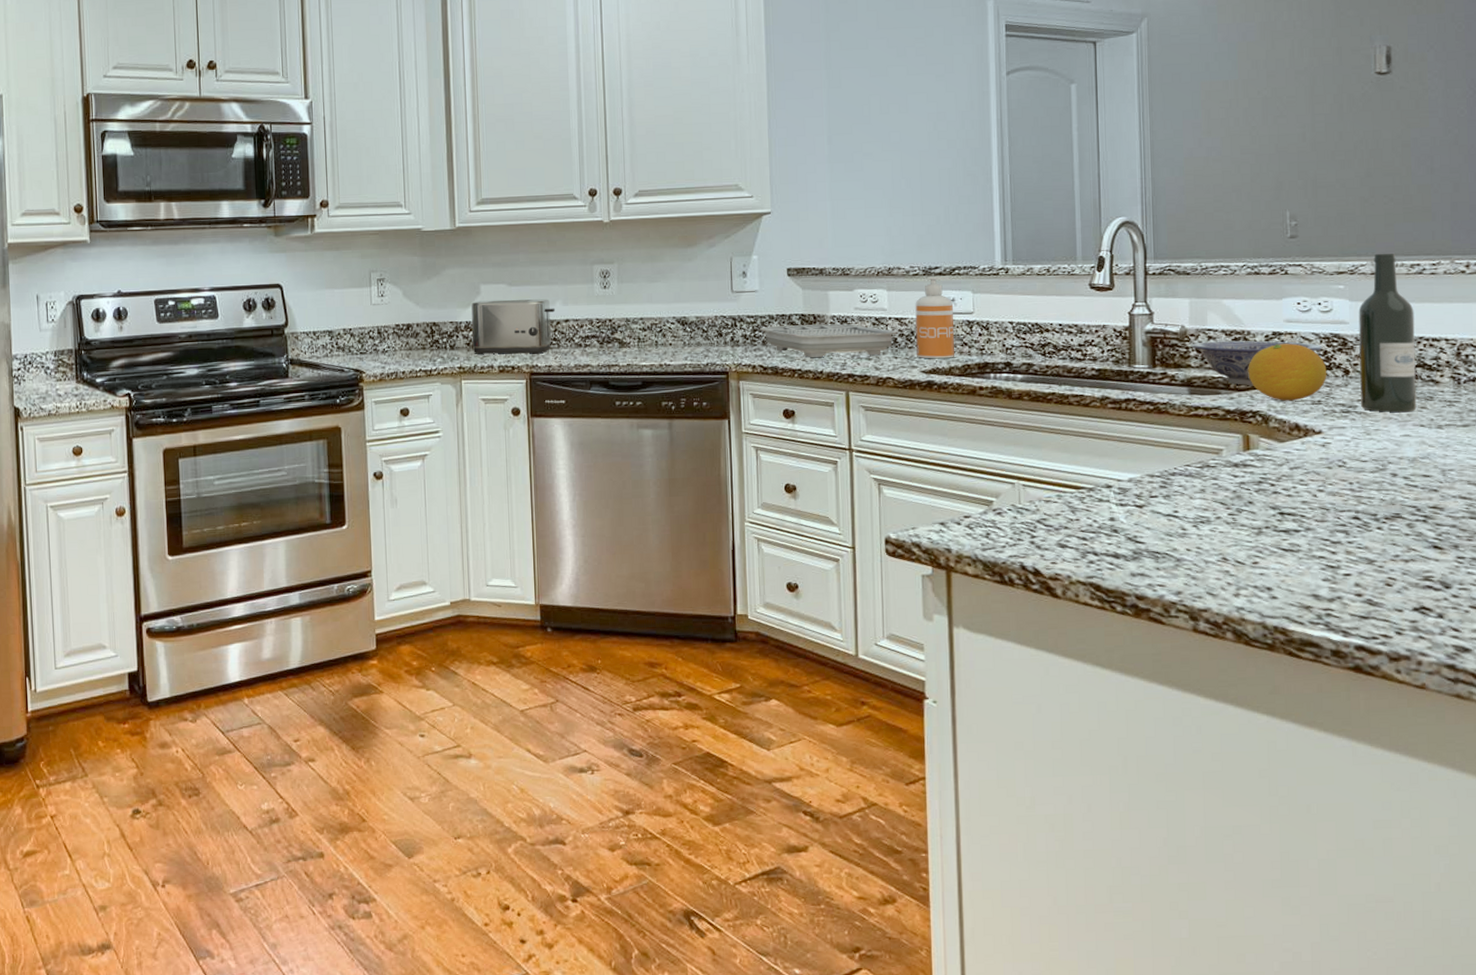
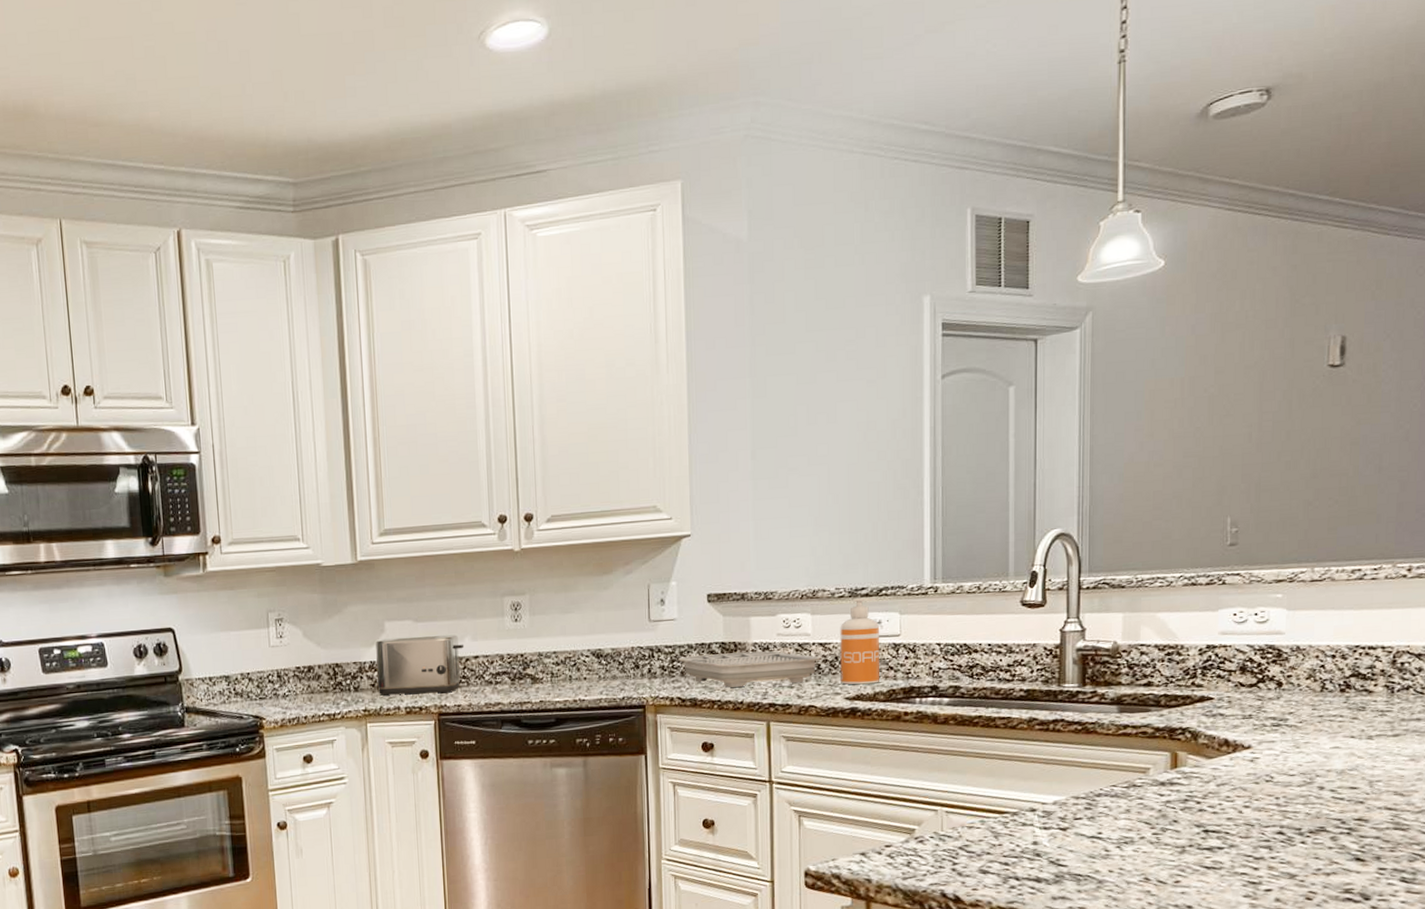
bowl: present [1191,340,1323,386] -> none [1122,654,1257,702]
fruit: present [1248,343,1327,401] -> none [1179,656,1260,717]
wine bottle: present [1358,253,1417,413] -> none [1292,558,1352,725]

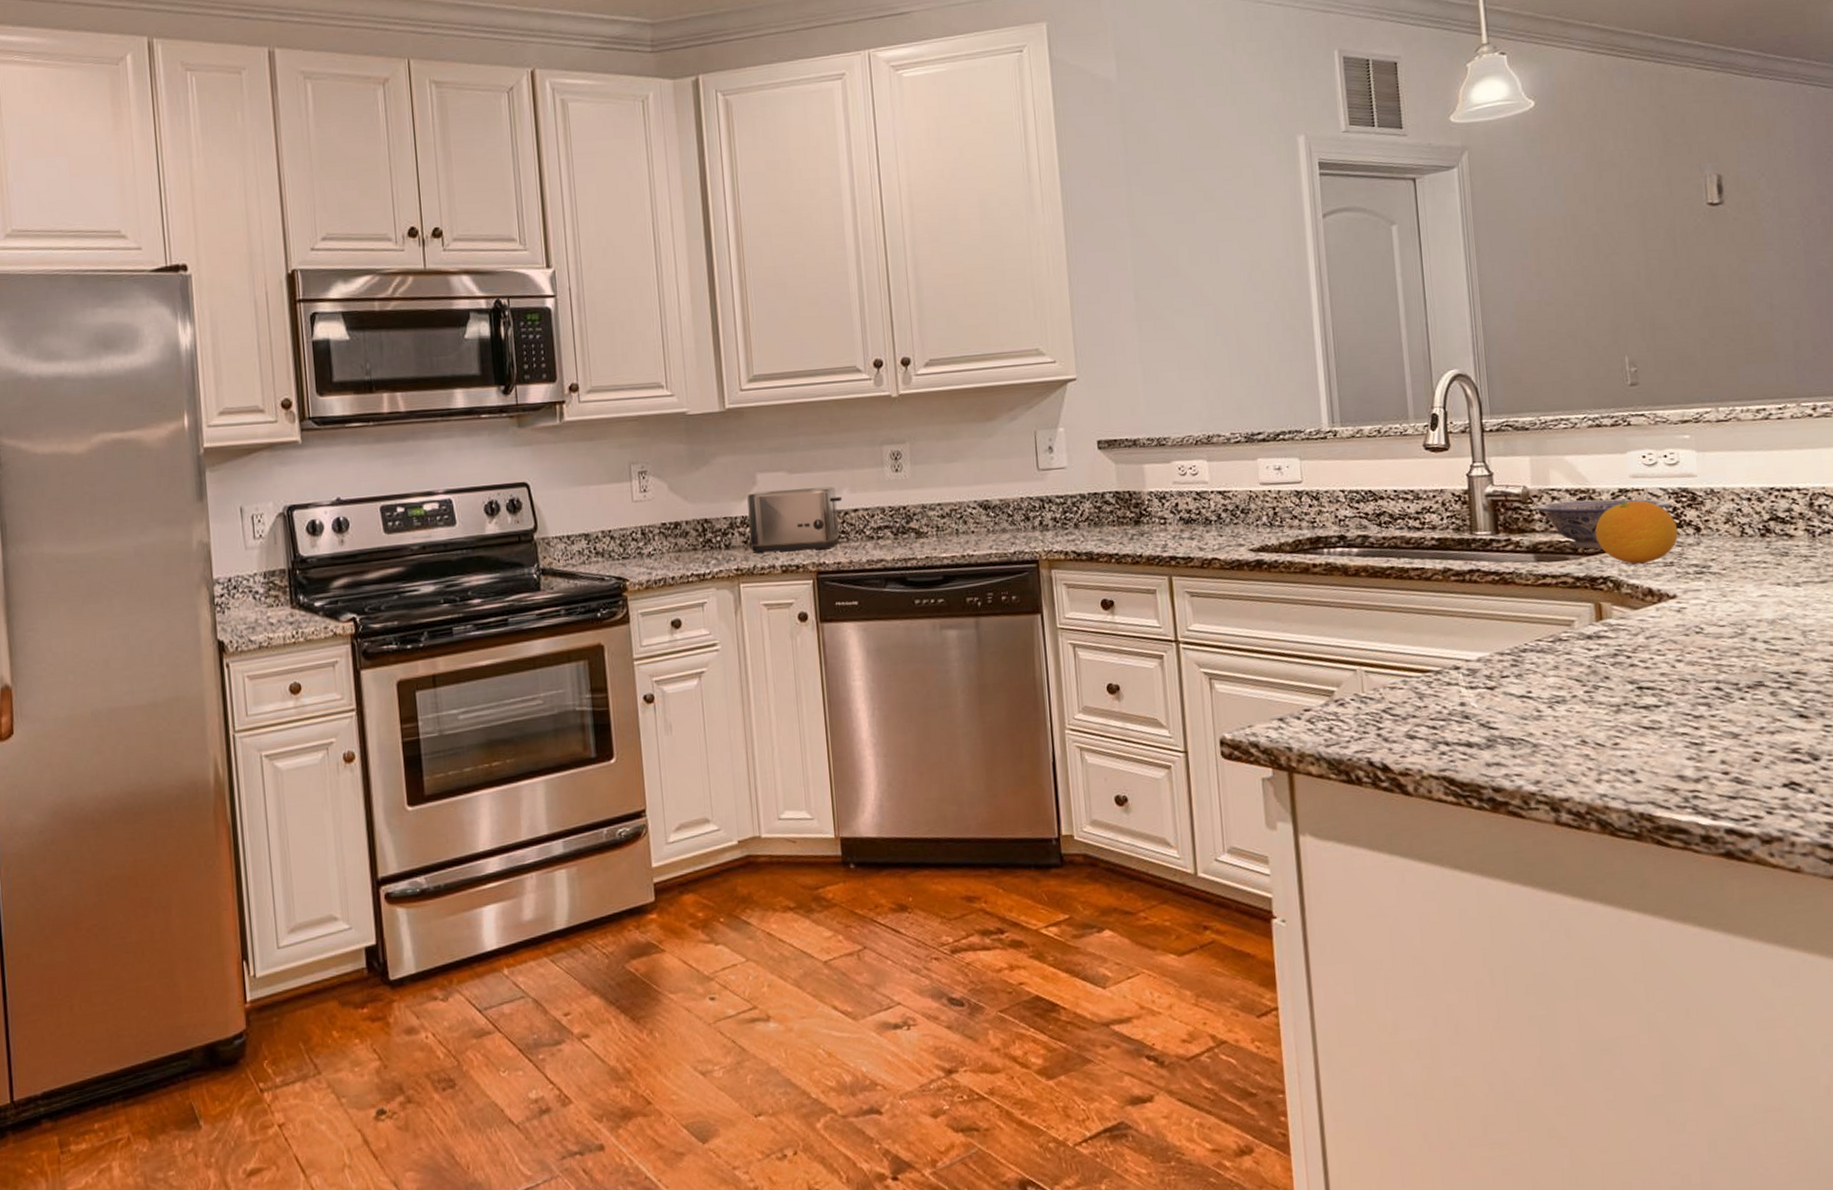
dish rack: present [678,651,822,688] -> none [1071,500,1222,541]
soap dispenser: present [840,597,880,685] -> none [1238,443,1284,536]
bowl: none [1122,654,1257,702] -> present [1534,498,1672,550]
fruit: none [1179,656,1260,717] -> present [1595,500,1678,564]

